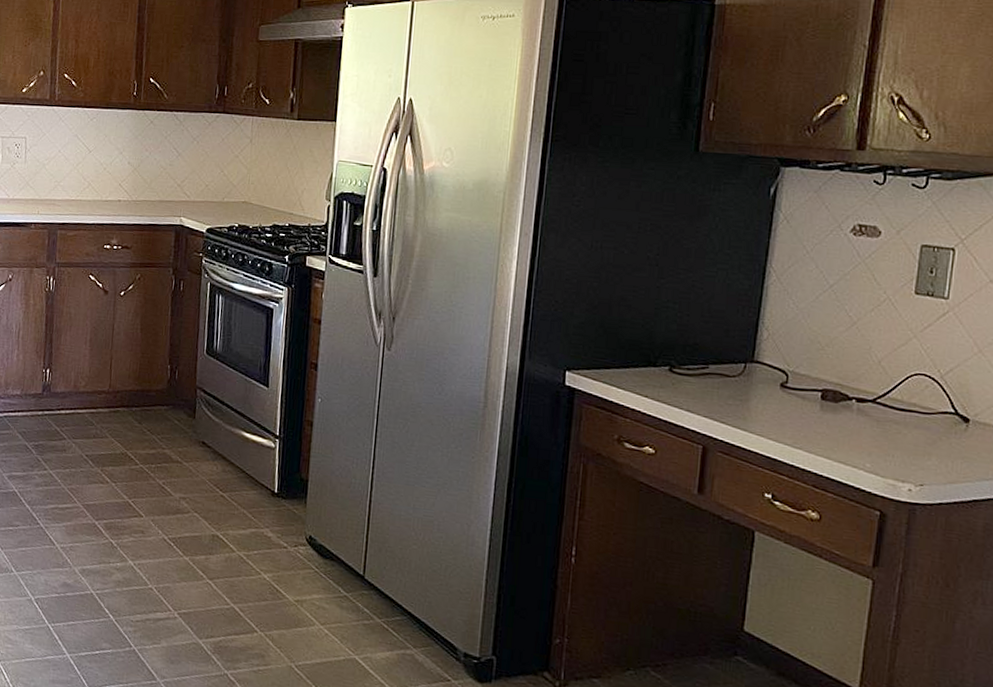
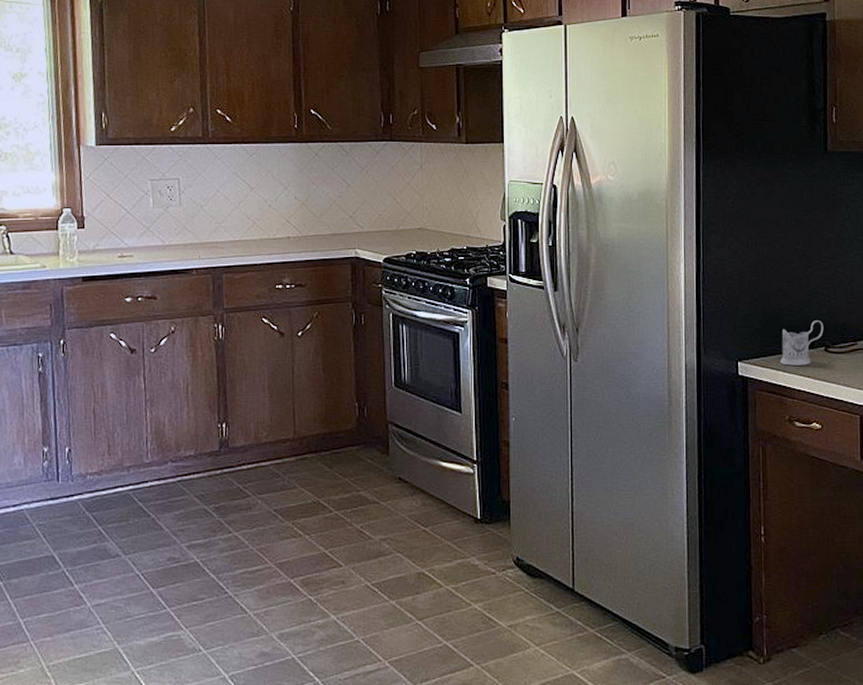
tea glass holder: none [614,337,671,384] -> present [780,321,824,366]

